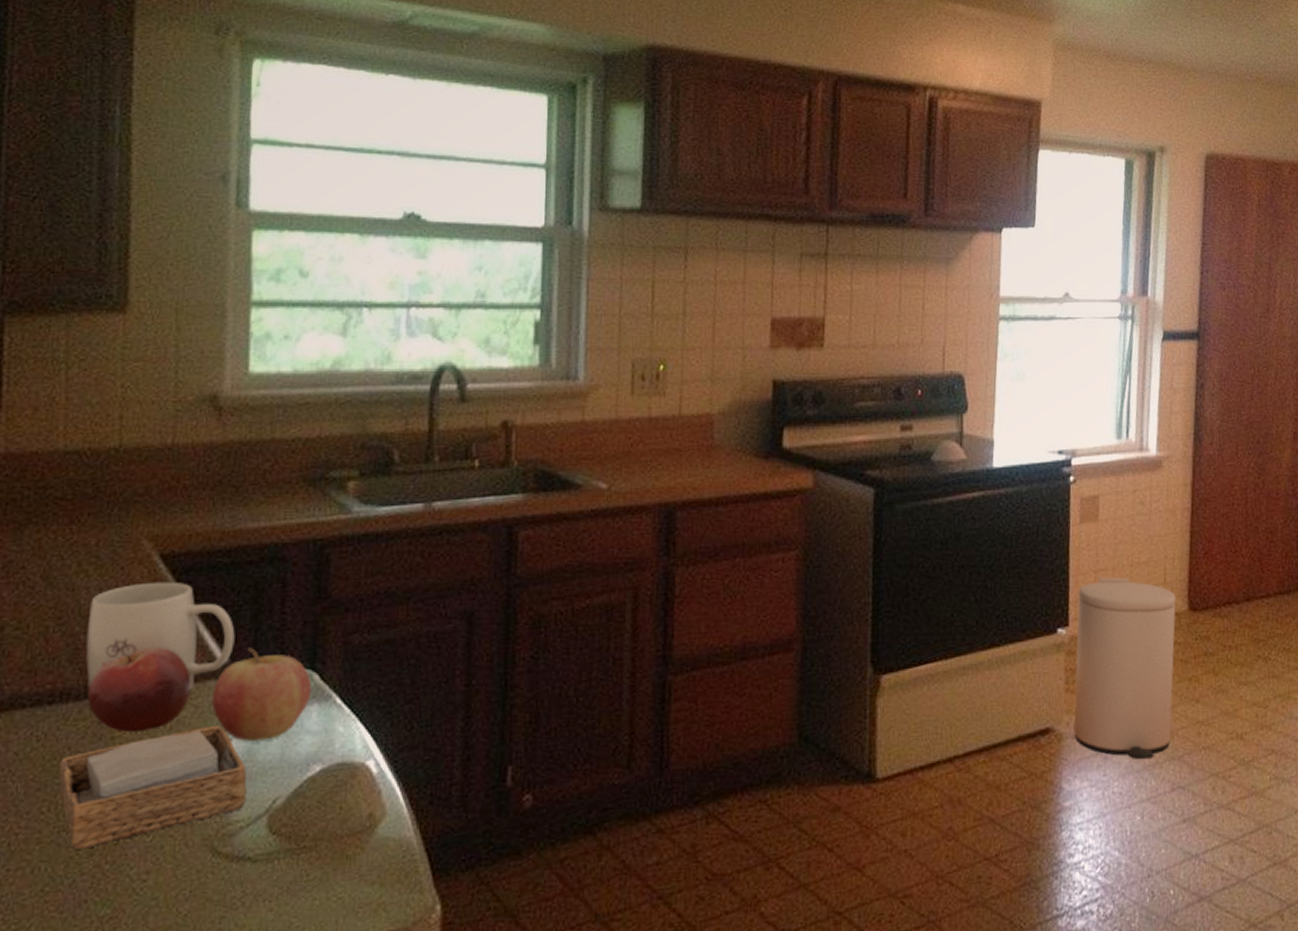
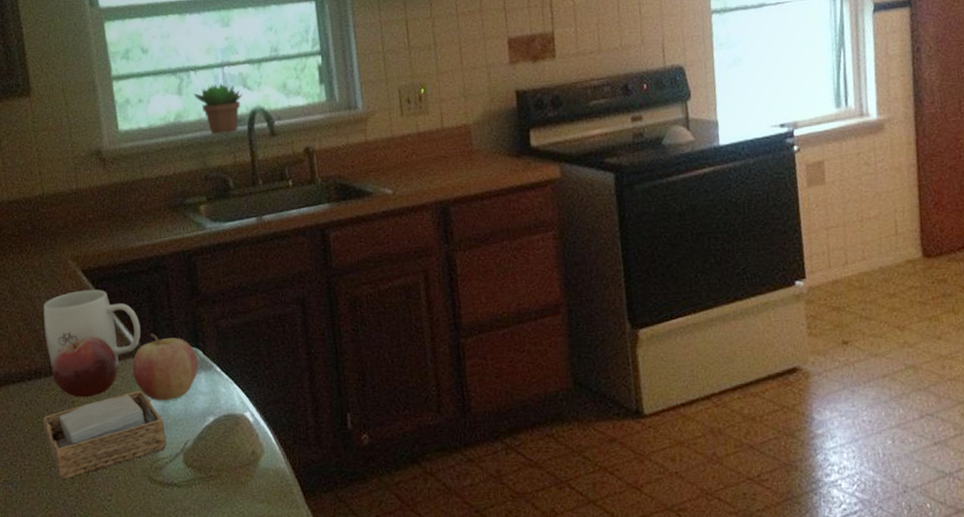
succulent plant: none [362,328,431,394] -> present [193,83,243,136]
pedal bin: present [1073,577,1176,760] -> none [811,231,916,392]

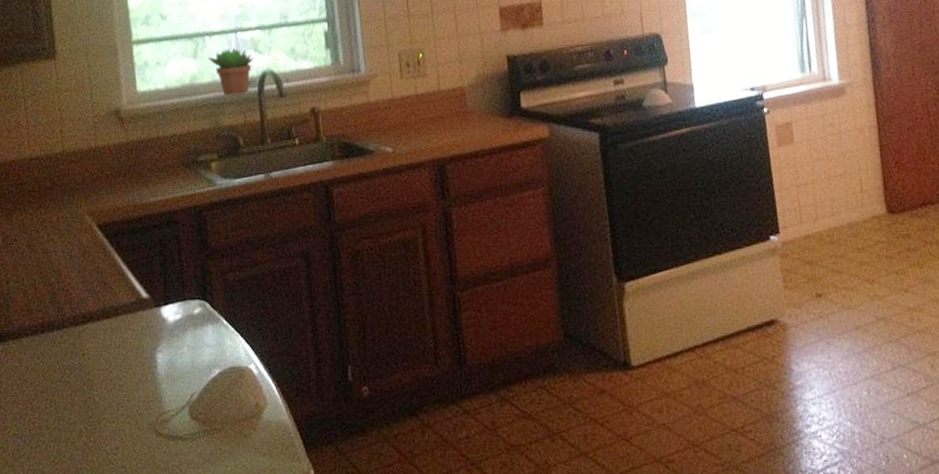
mug: present [43,289,141,368] -> none [58,243,152,321]
napkin holder: present [43,390,167,480] -> none [54,343,173,433]
fruit: present [51,336,118,398] -> none [64,289,128,351]
fruit: present [132,334,199,401] -> none [142,287,207,354]

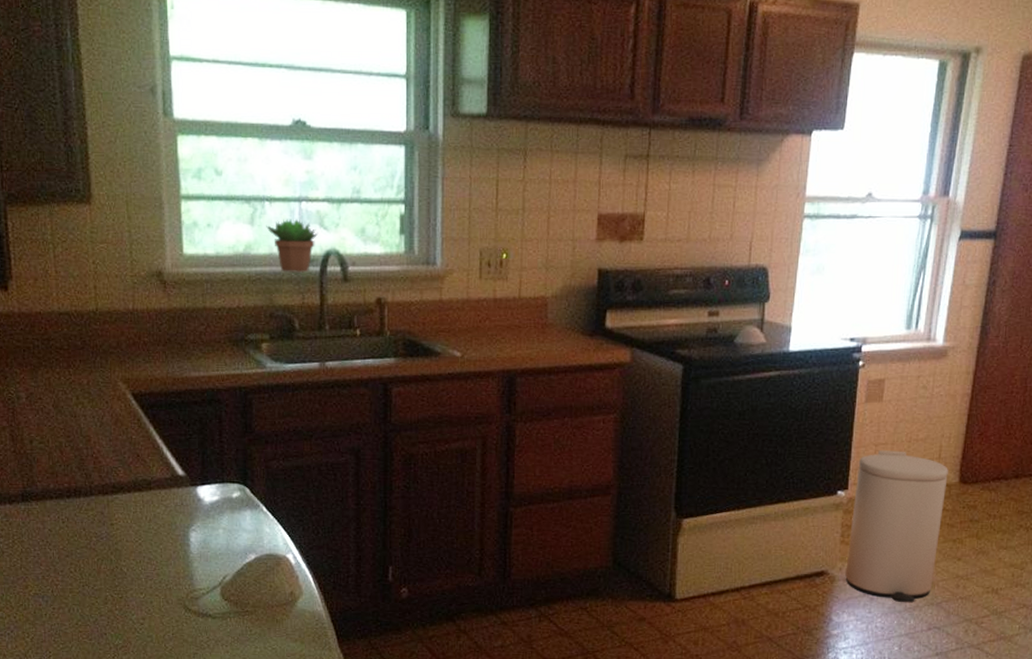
pedal bin: none [784,188,886,344] -> present [845,450,948,603]

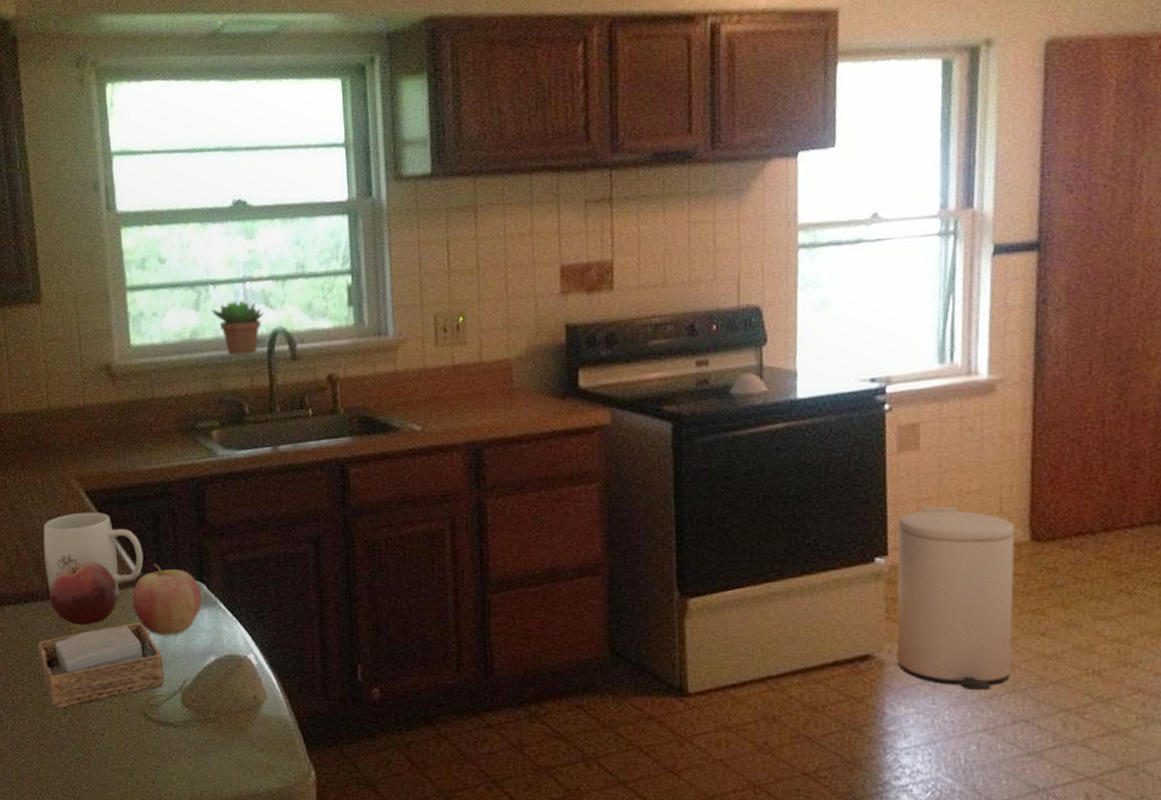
napkin holder: none [79,520,205,599] -> present [38,622,165,709]
mug: none [87,414,189,495] -> present [43,512,144,596]
fruit: none [92,461,161,522] -> present [49,562,117,625]
fruit: none [176,466,245,534] -> present [132,563,203,635]

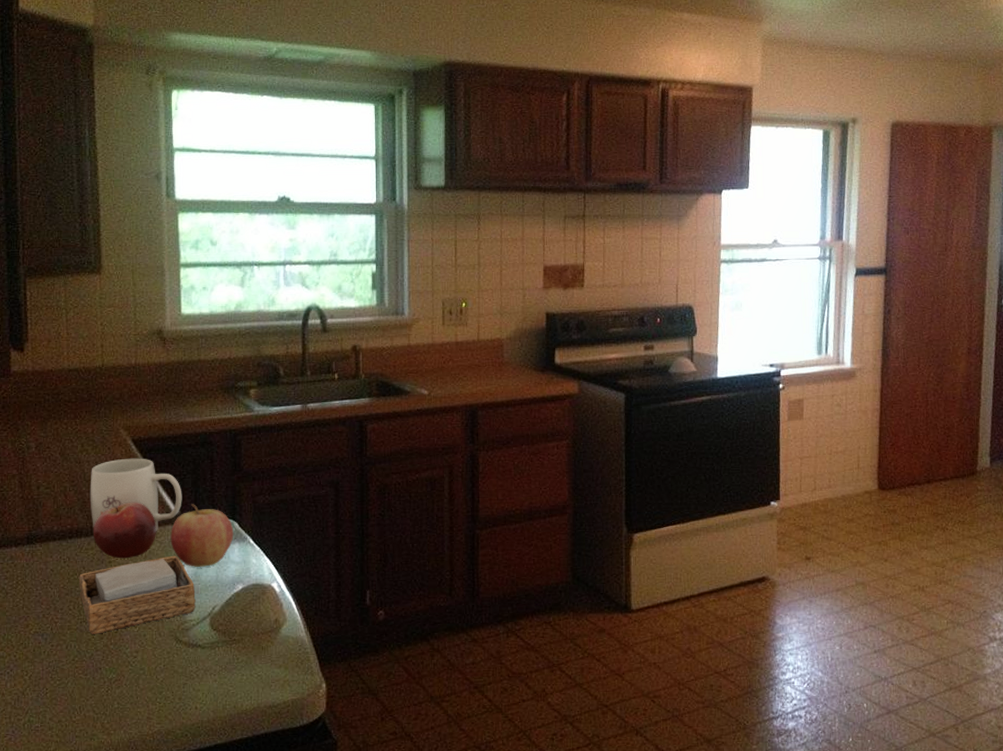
succulent plant: present [211,300,265,356] -> none [255,280,301,327]
pedal bin: present [896,506,1015,691] -> none [784,463,868,604]

